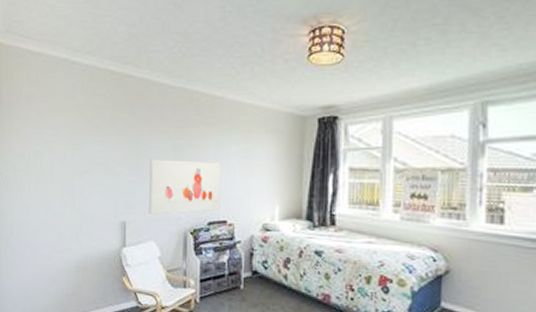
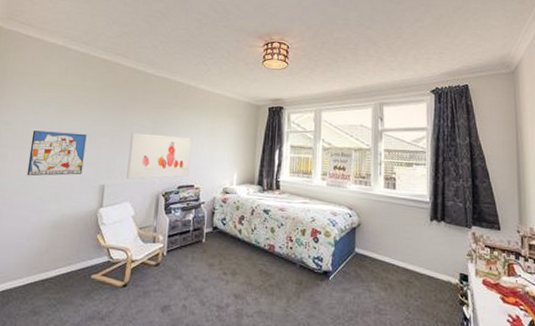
wall art: none [45,161,102,212] -> present [26,130,87,176]

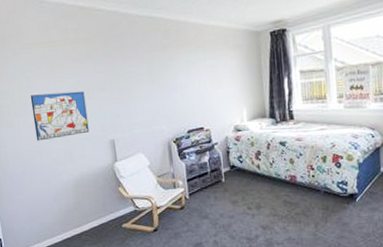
wall art: present [126,133,192,179] -> none [128,78,197,130]

